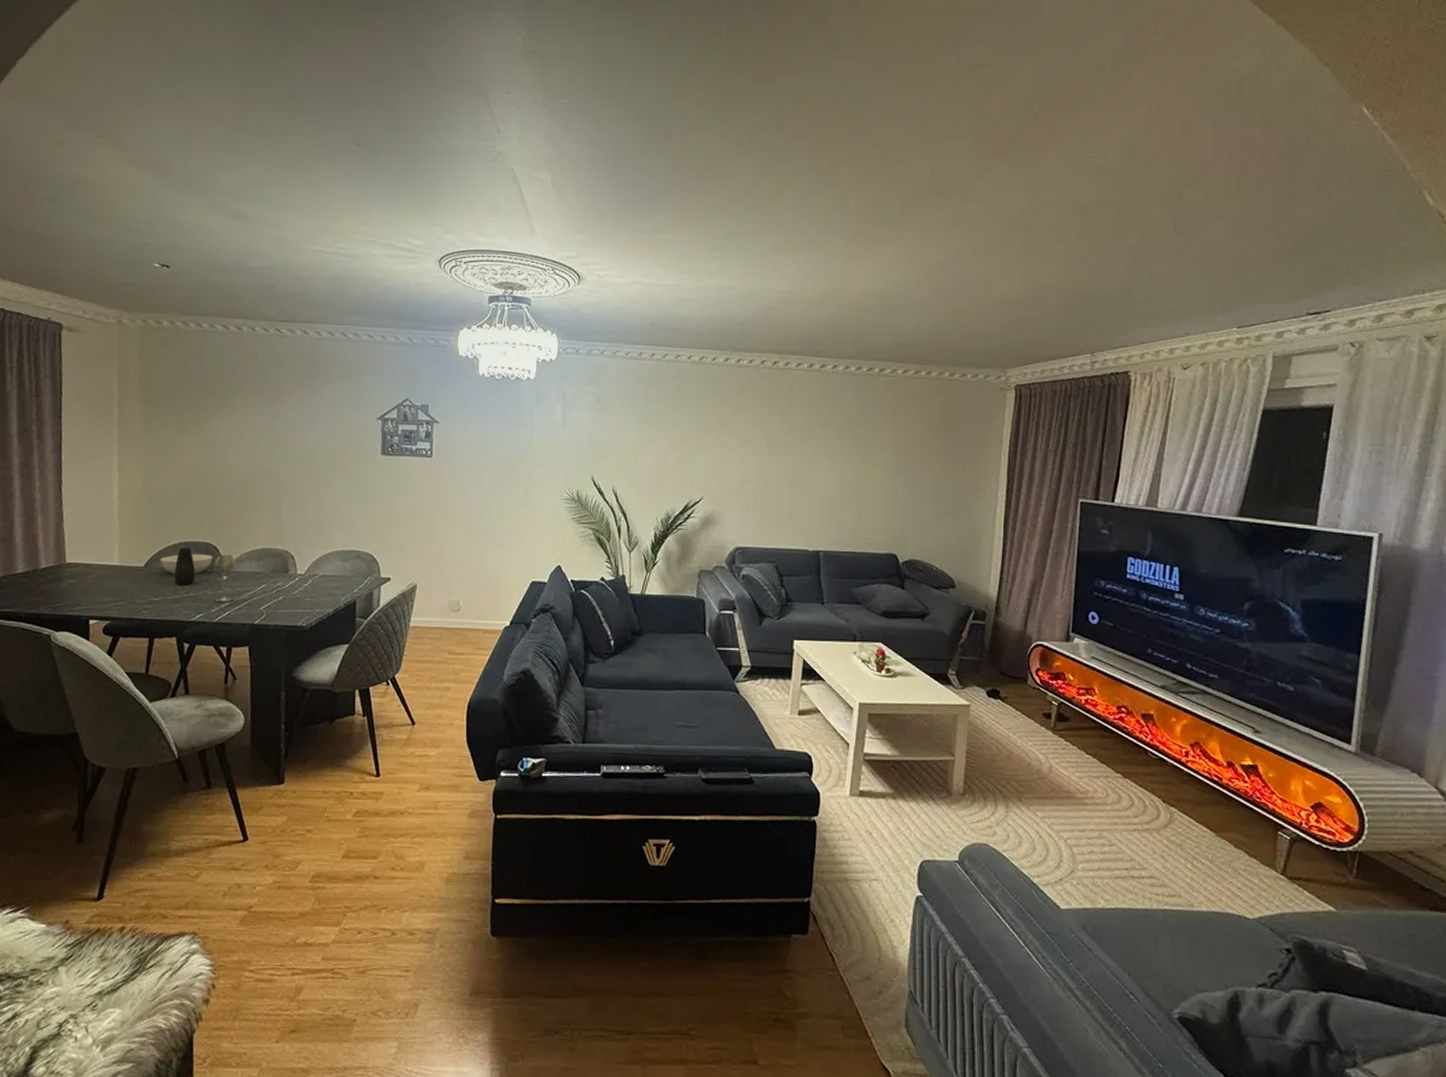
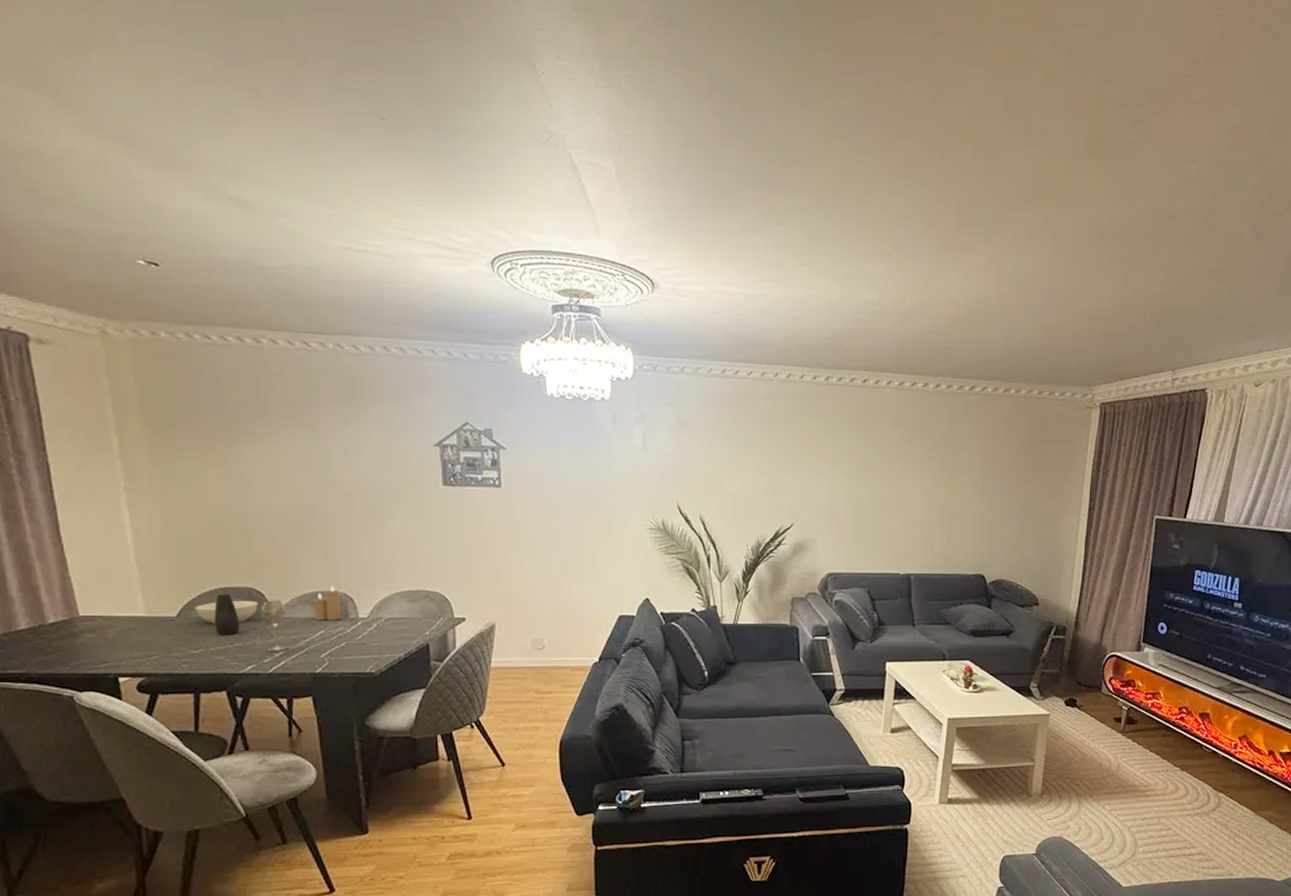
candle: none [258,544,283,576] -> present [312,586,342,621]

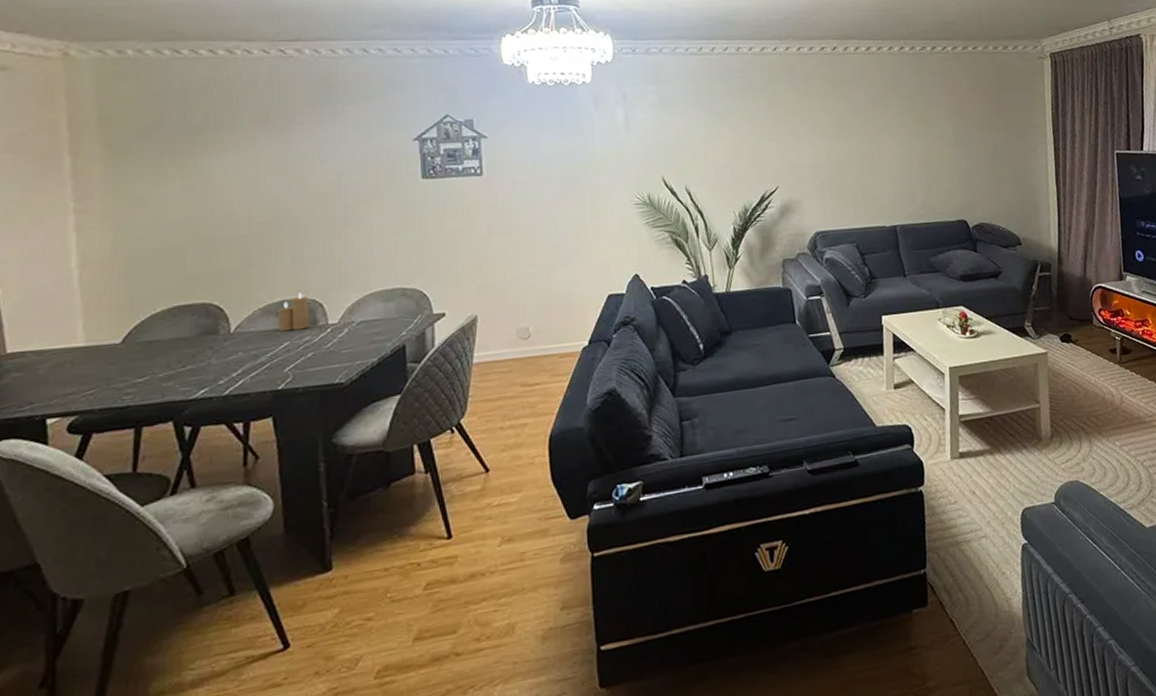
bowl: present [195,600,258,625] -> none [143,317,216,348]
vase: present [214,594,240,636] -> none [164,312,194,360]
wineglass: present [261,600,289,651] -> none [219,313,248,371]

